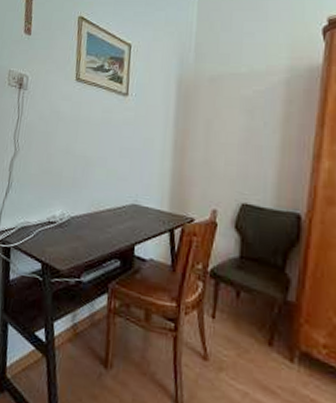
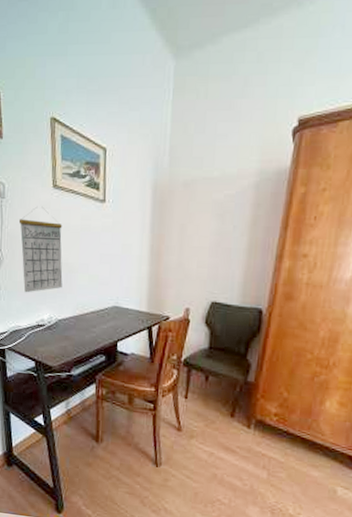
calendar: none [37,98,83,187] -> present [20,206,63,293]

